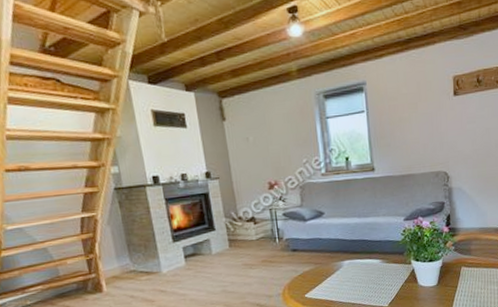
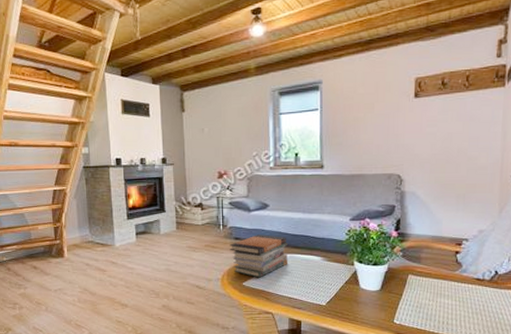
book stack: none [287,243,349,288] -> present [230,235,289,278]

